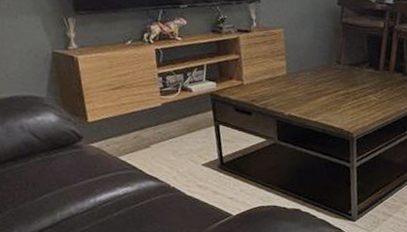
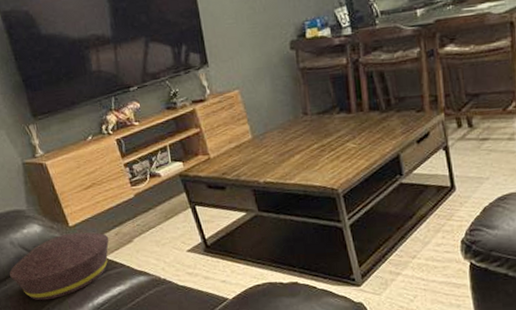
cushion: none [12,128,127,190] -> present [9,232,109,301]

